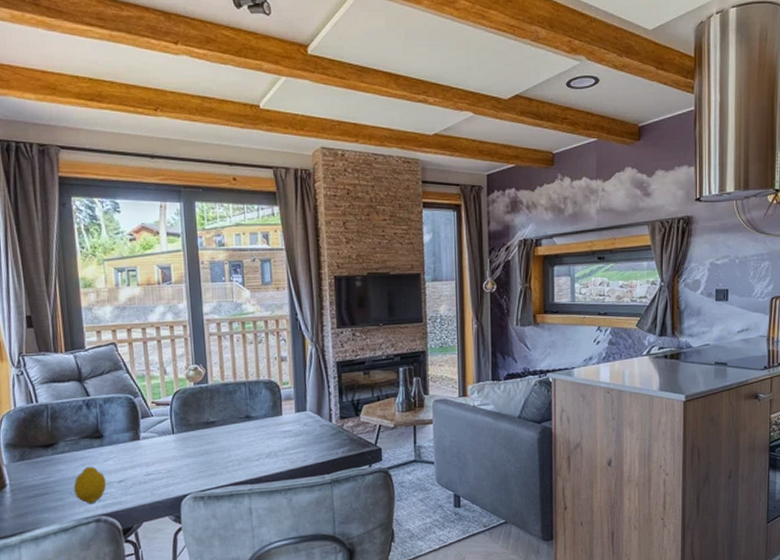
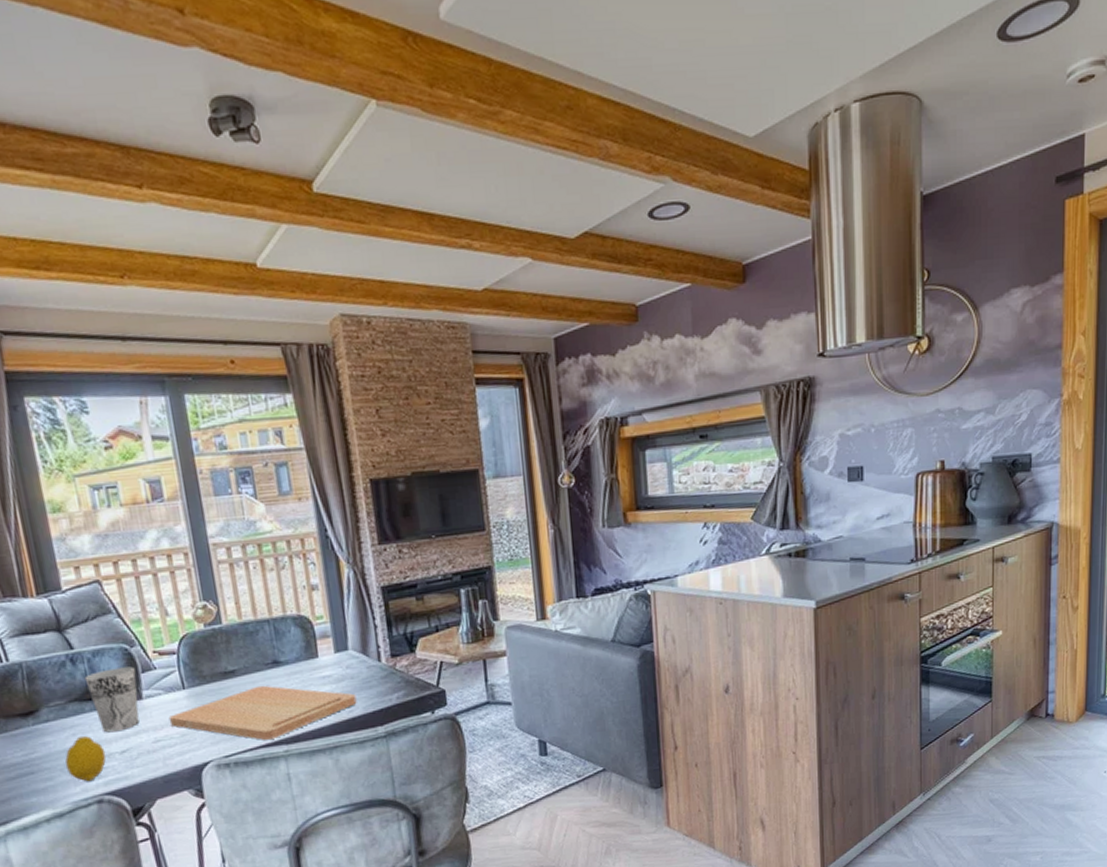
cup: none [96,413,137,465] -> present [84,666,140,733]
cutting board: none [159,435,310,479] -> present [168,685,357,740]

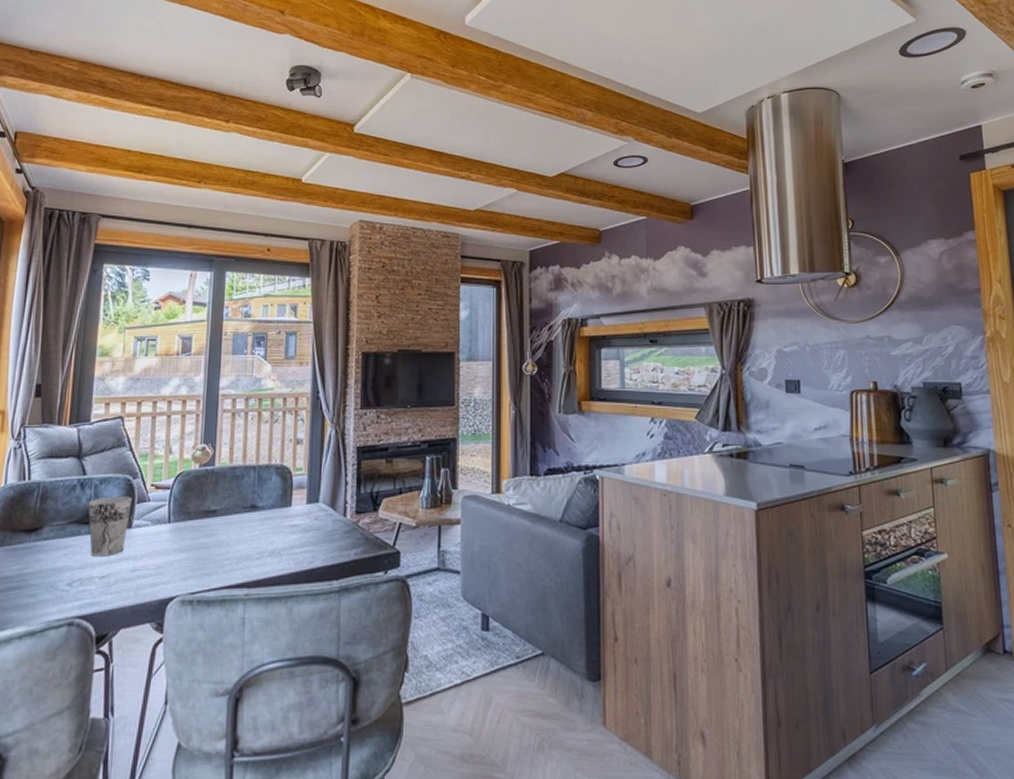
fruit: present [65,736,107,782] -> none [50,558,88,603]
cutting board: present [168,685,357,740] -> none [149,527,319,581]

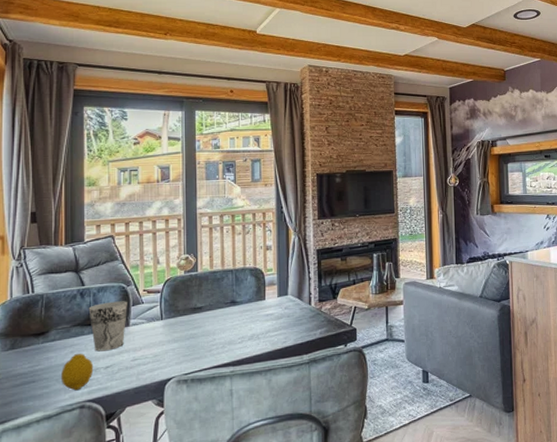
fruit: none [50,558,88,603] -> present [62,354,94,391]

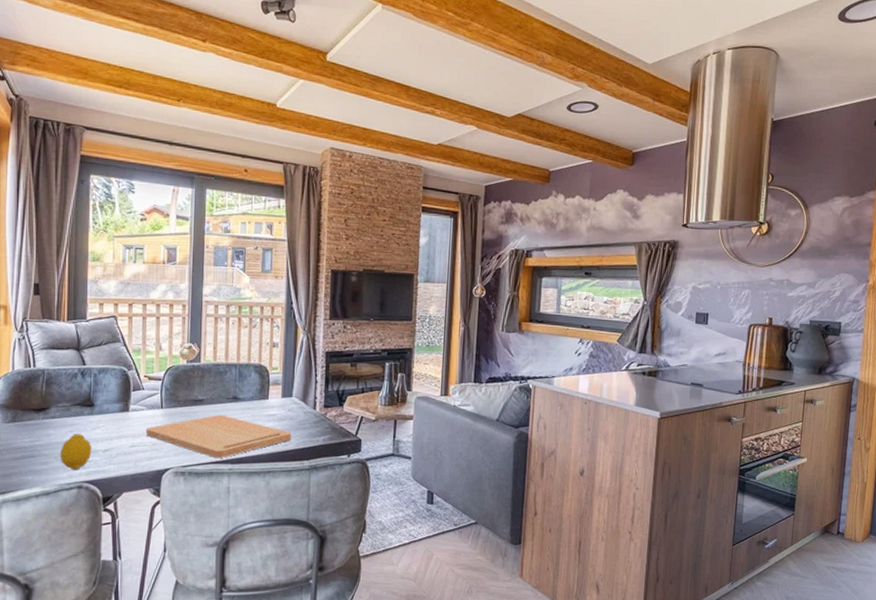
cup: present [88,301,127,352] -> none [89,384,128,434]
cutting board: none [146,319,290,362] -> present [145,414,292,458]

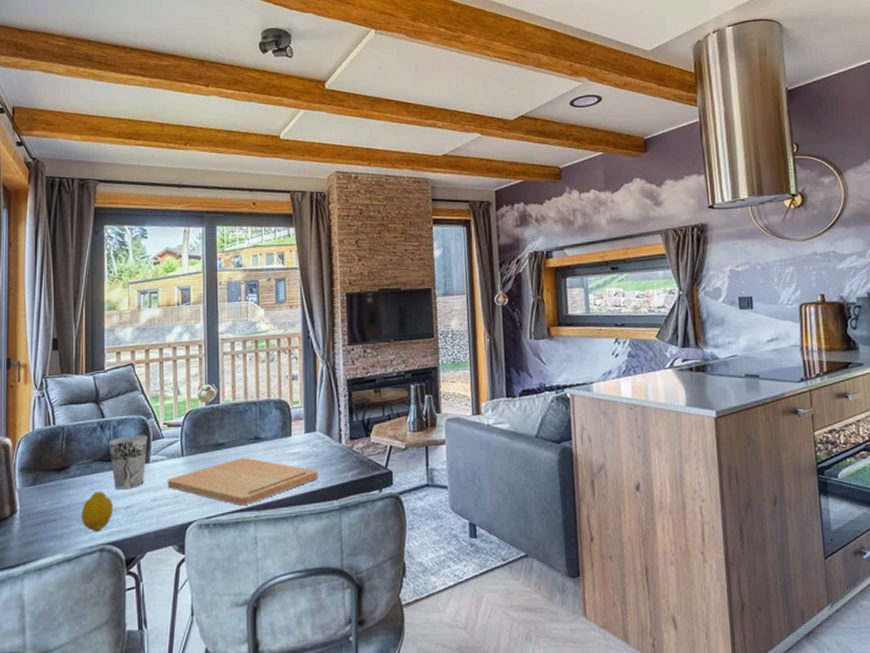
cup: none [89,384,128,434] -> present [108,435,148,490]

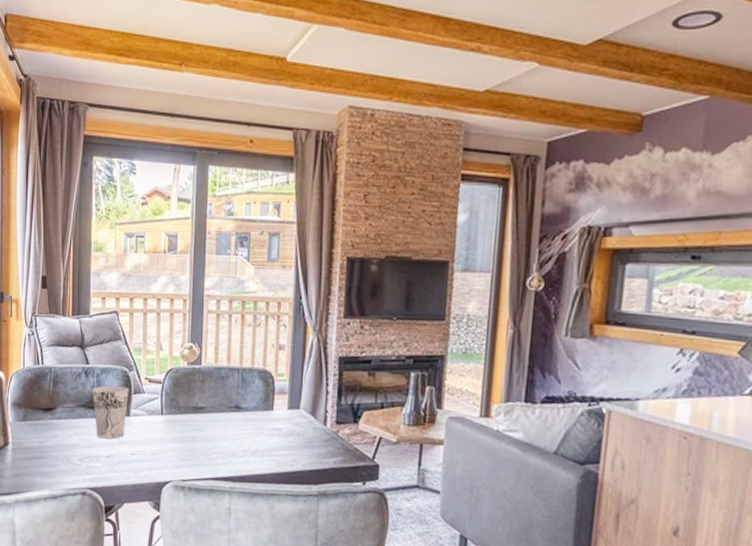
fruit: present [82,492,114,532] -> none [66,437,95,476]
cutting board: present [167,457,319,505] -> none [146,425,299,475]

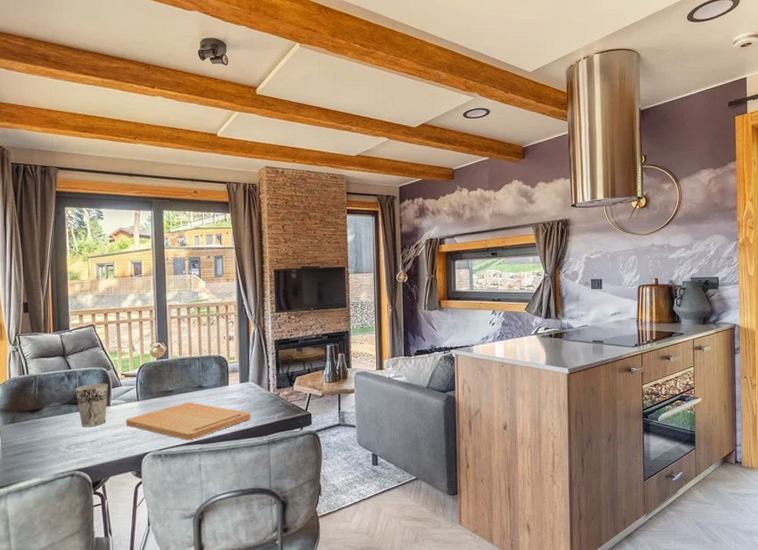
cutting board: none [146,425,299,475] -> present [125,402,251,440]

